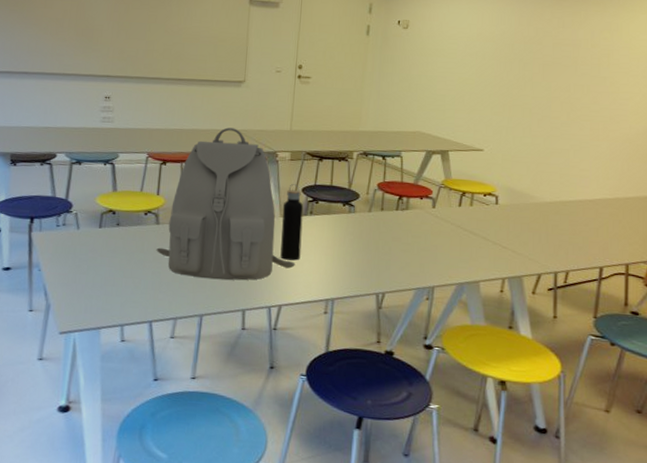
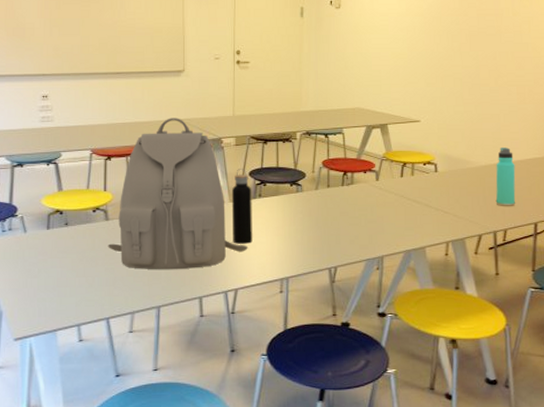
thermos bottle: none [559,184,583,248] -> present [496,148,516,207]

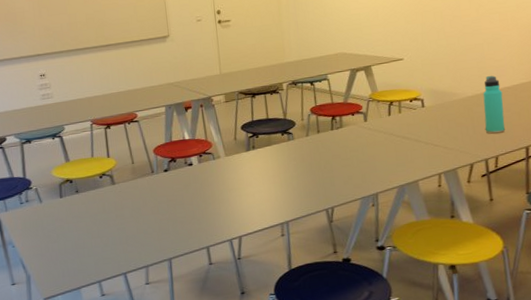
backpack: present [107,118,248,270] -> none [117,81,247,226]
water bottle: present [231,169,253,244] -> none [226,123,251,195]

